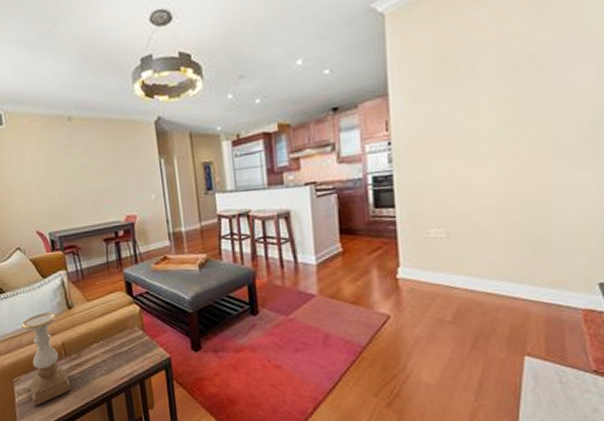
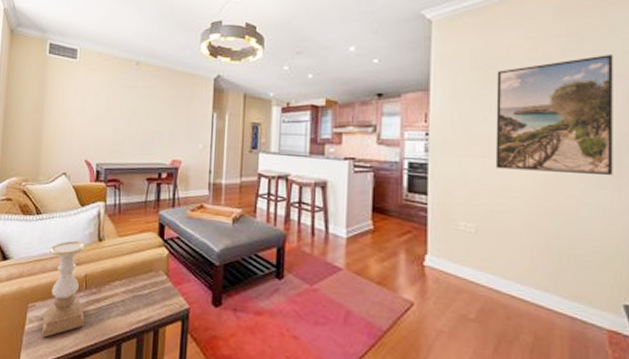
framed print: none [460,20,588,168] -> present [495,55,613,175]

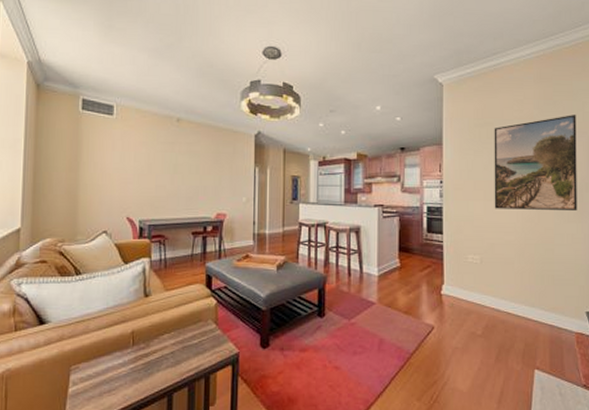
candle holder: present [42,241,87,338] -> none [88,299,133,398]

